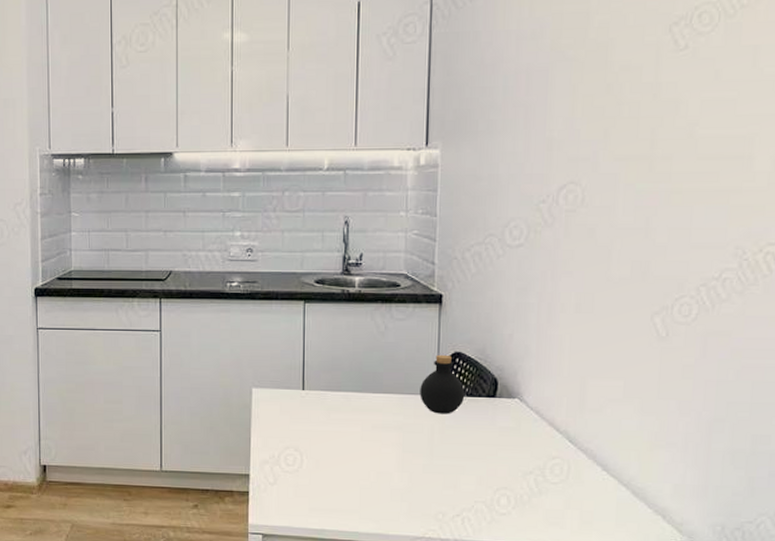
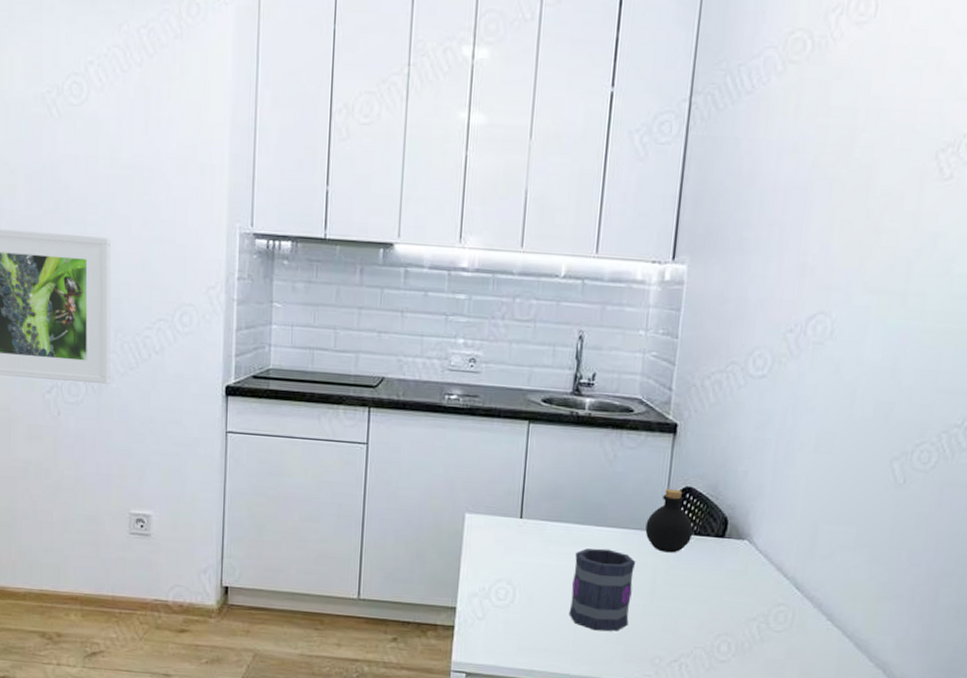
mug: none [353,413,413,490] -> present [568,548,636,631]

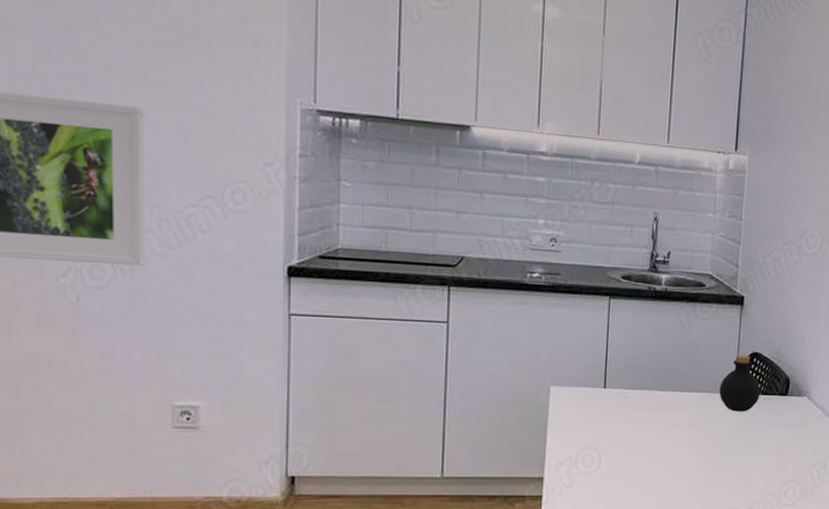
mug: present [568,548,636,631] -> none [652,412,712,488]

